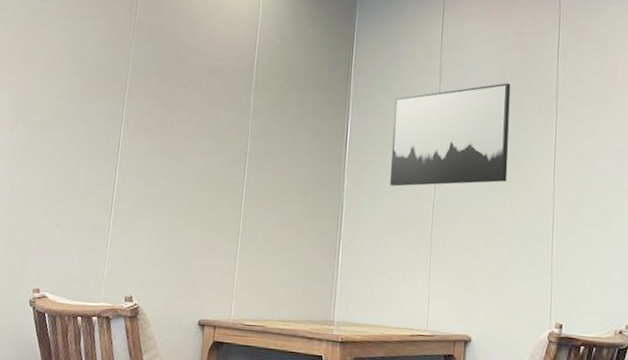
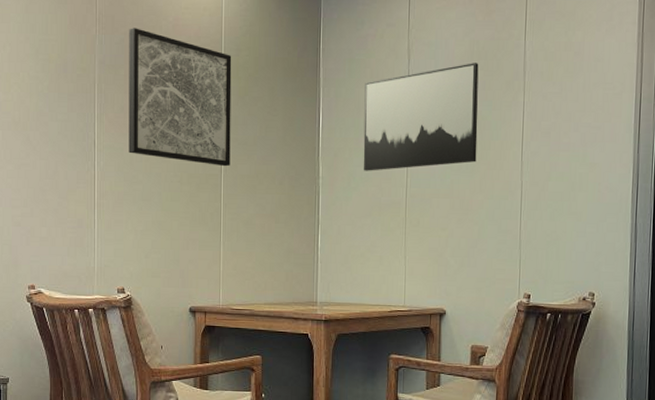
wall art: none [152,36,264,175] -> present [128,28,232,167]

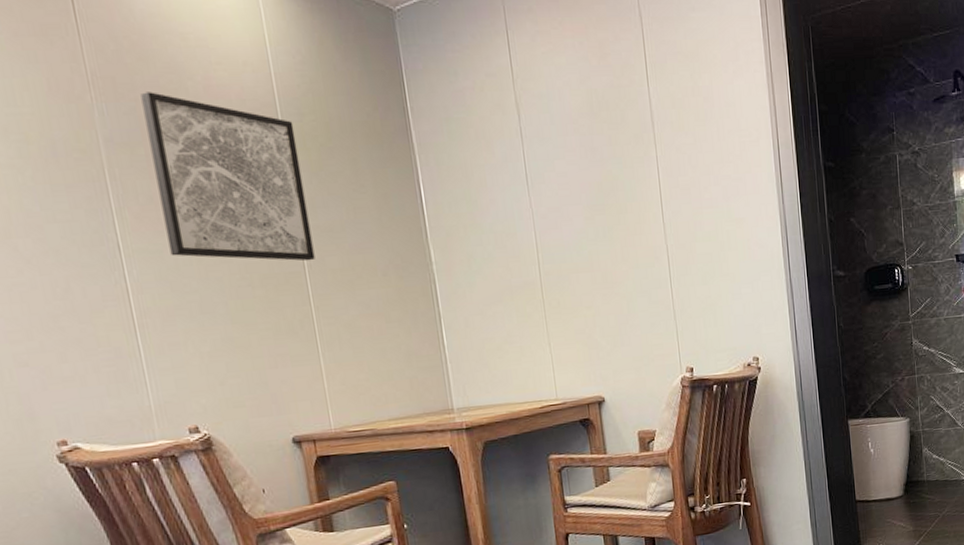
wall art: present [363,63,479,171] -> none [470,115,614,250]

